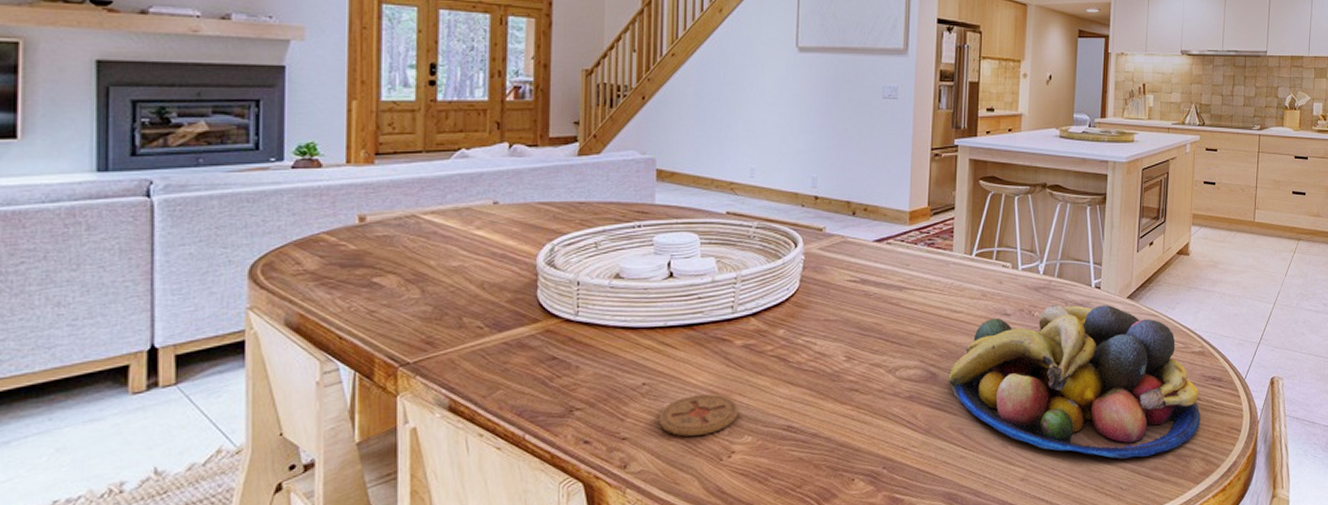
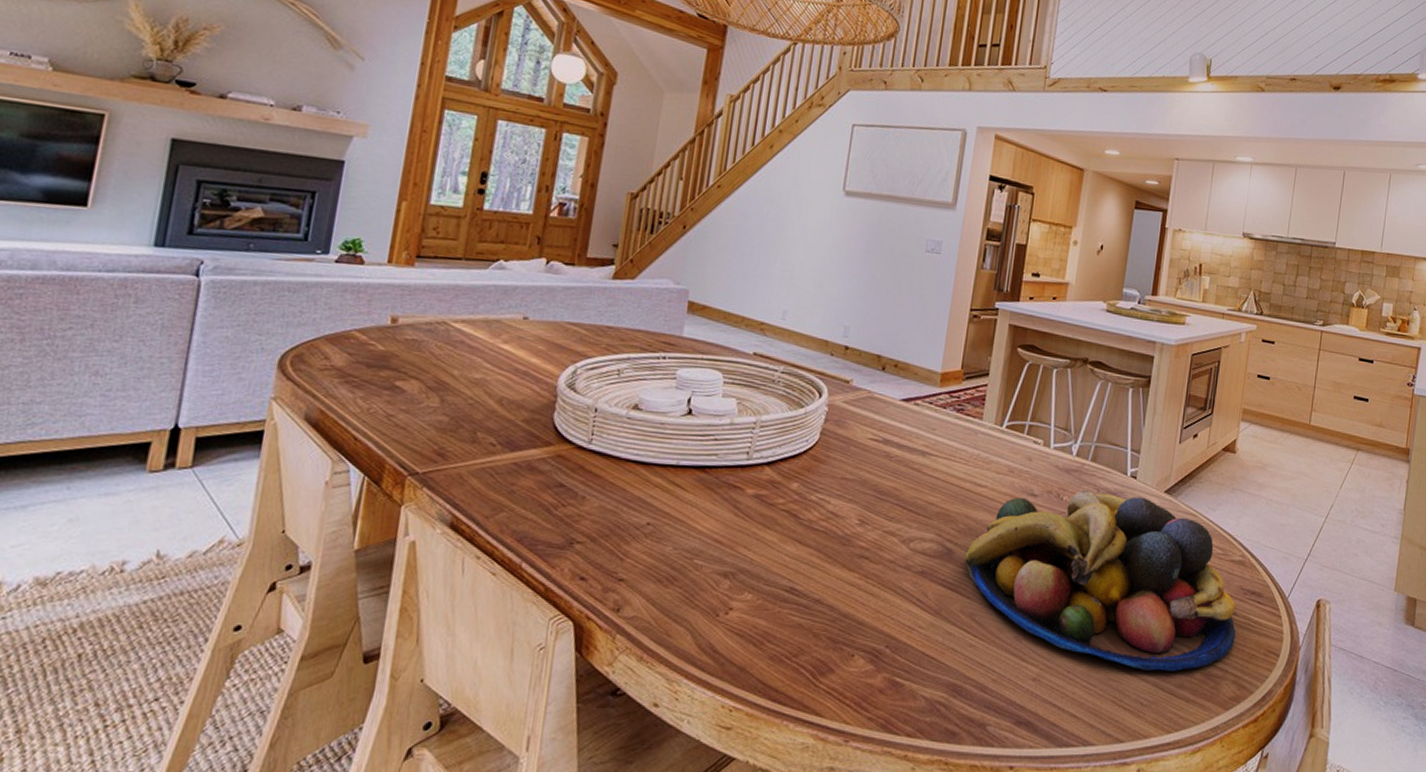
coaster: present [658,394,738,437] -> none [658,542,742,586]

